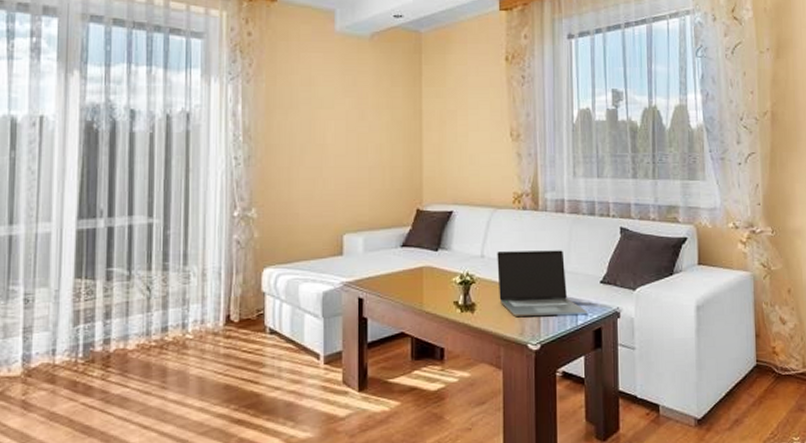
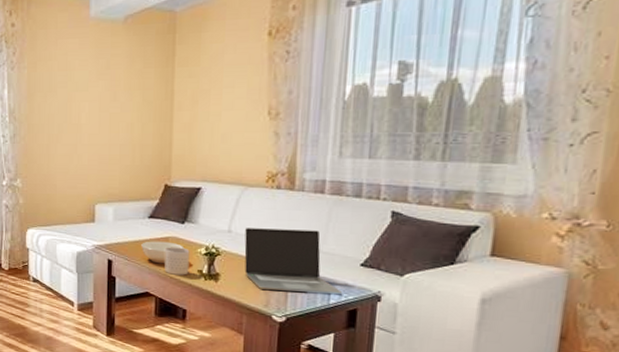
bowl: none [394,272,438,298] -> present [141,241,183,264]
mug: none [420,277,445,309] -> present [165,247,190,275]

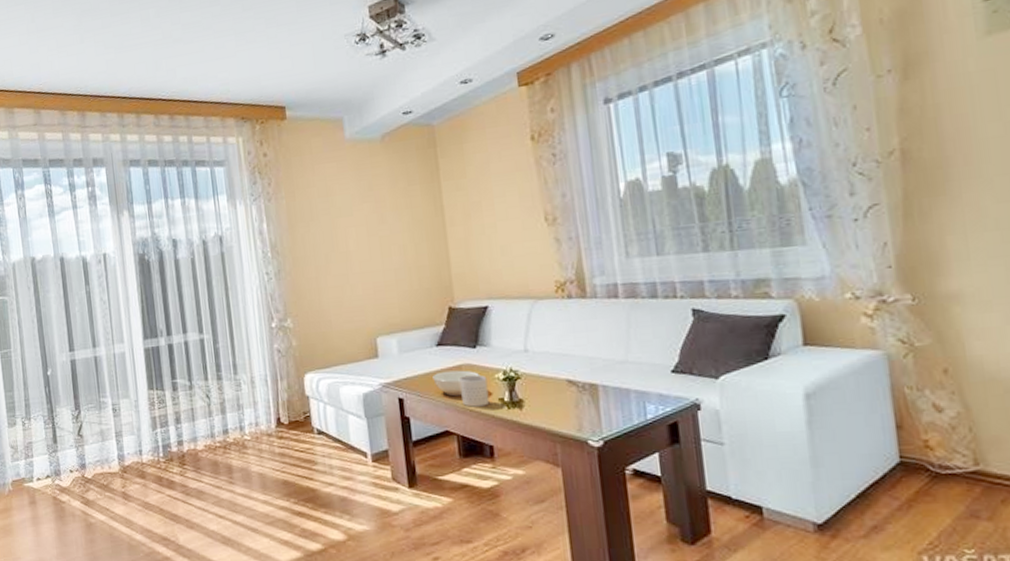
laptop: present [244,228,342,295] -> none [542,339,658,412]

